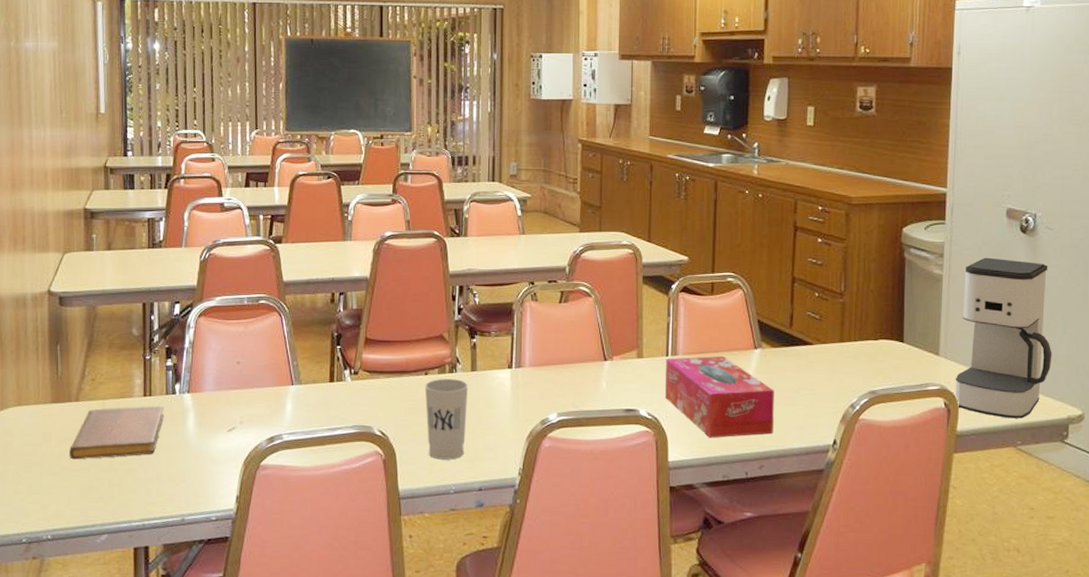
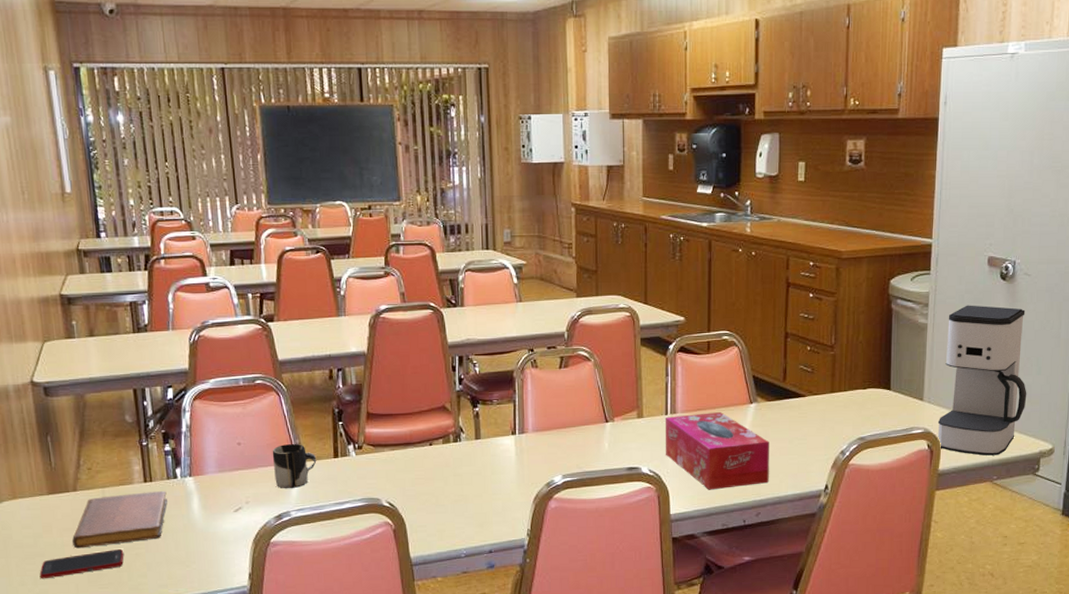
cell phone: none [34,463,117,489] -> present [39,549,124,579]
cup: none [269,366,313,412] -> present [272,444,317,489]
cup: present [424,378,469,460] -> none [430,447,474,526]

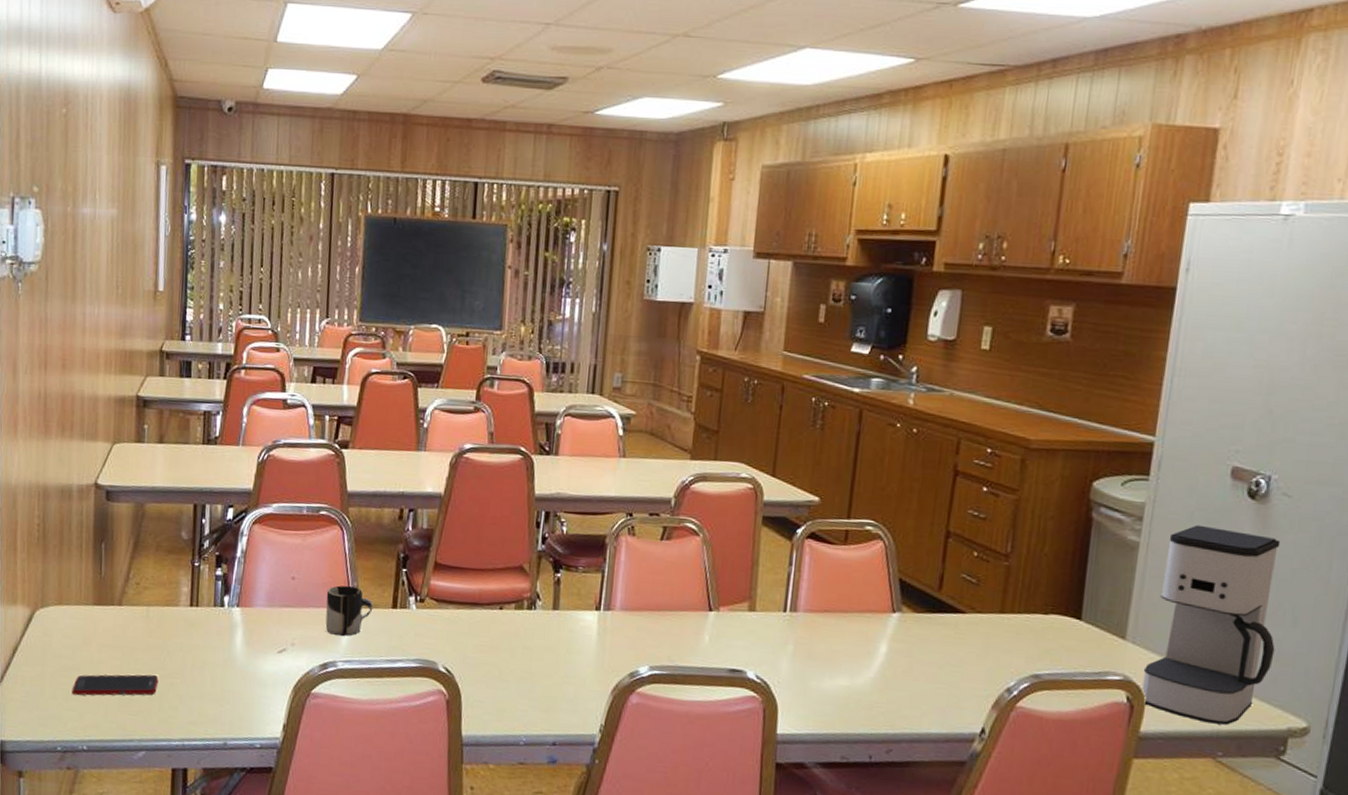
notebook: present [72,491,168,549] -> none [109,615,211,671]
tissue box: present [665,412,769,490] -> none [779,614,913,714]

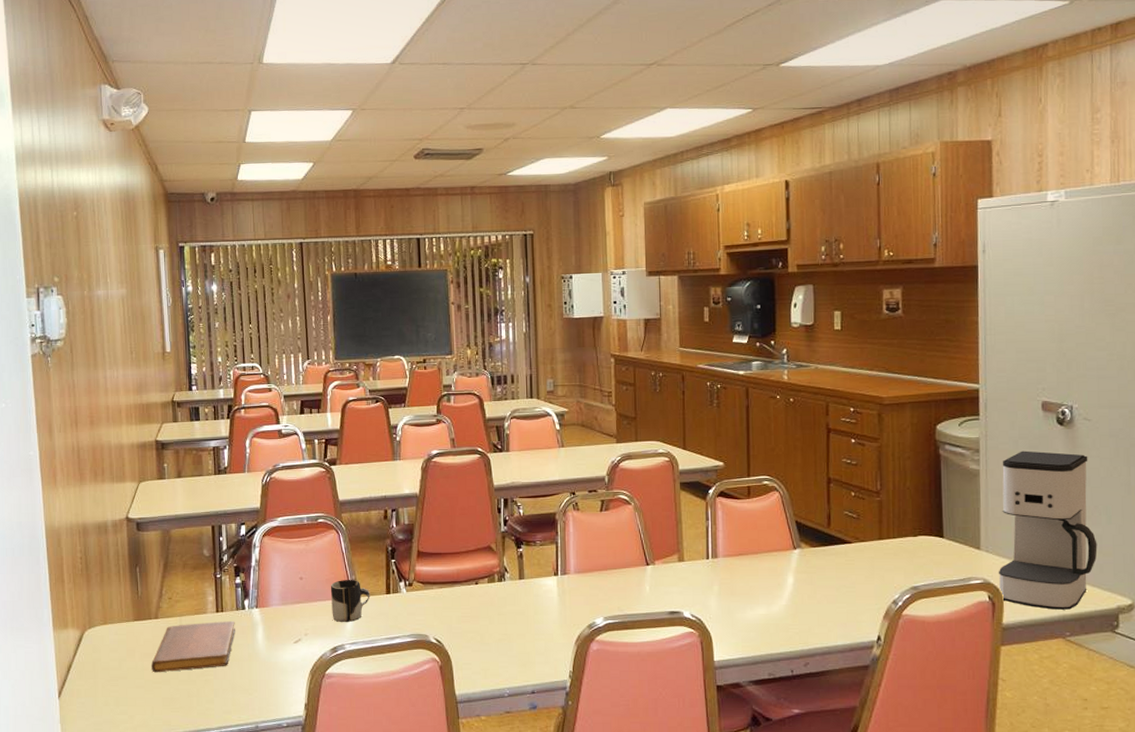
cell phone: present [72,674,159,696] -> none [121,675,195,701]
notebook: none [109,615,211,671] -> present [151,621,235,673]

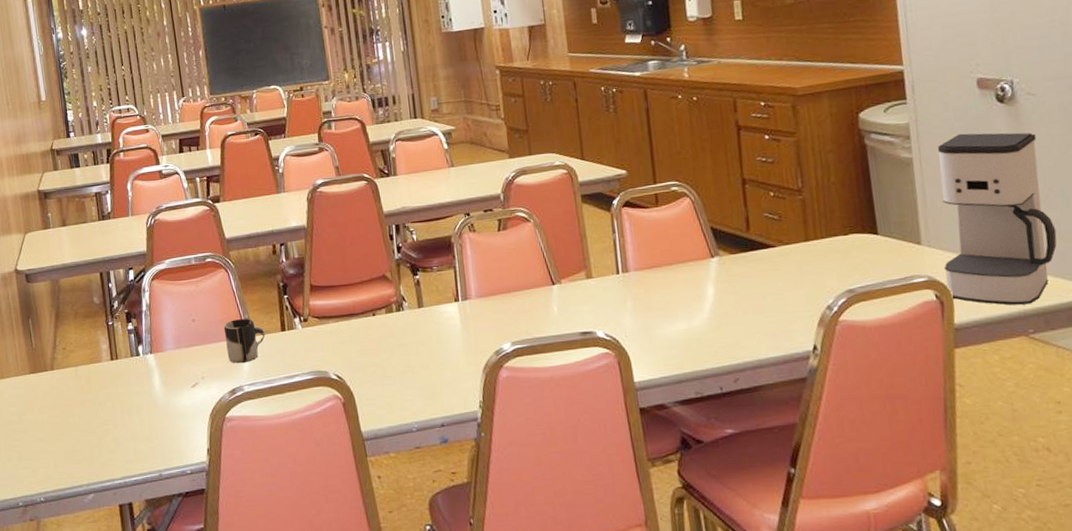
notebook: present [151,621,235,673] -> none [51,368,132,425]

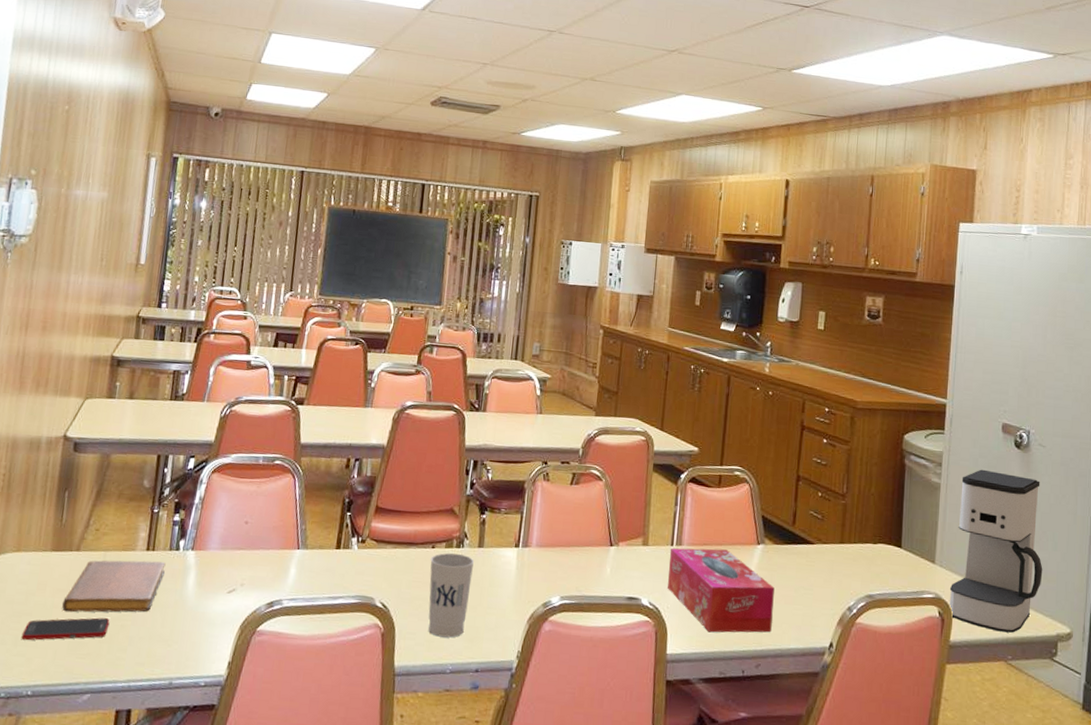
cell phone: none [23,425,95,455] -> present [21,617,110,641]
notebook: none [51,368,132,425] -> present [62,560,166,613]
cup: present [223,319,266,364] -> none [274,529,319,576]
cup: none [373,316,422,399] -> present [428,552,475,638]
tissue box: none [616,268,745,354] -> present [668,548,775,633]

